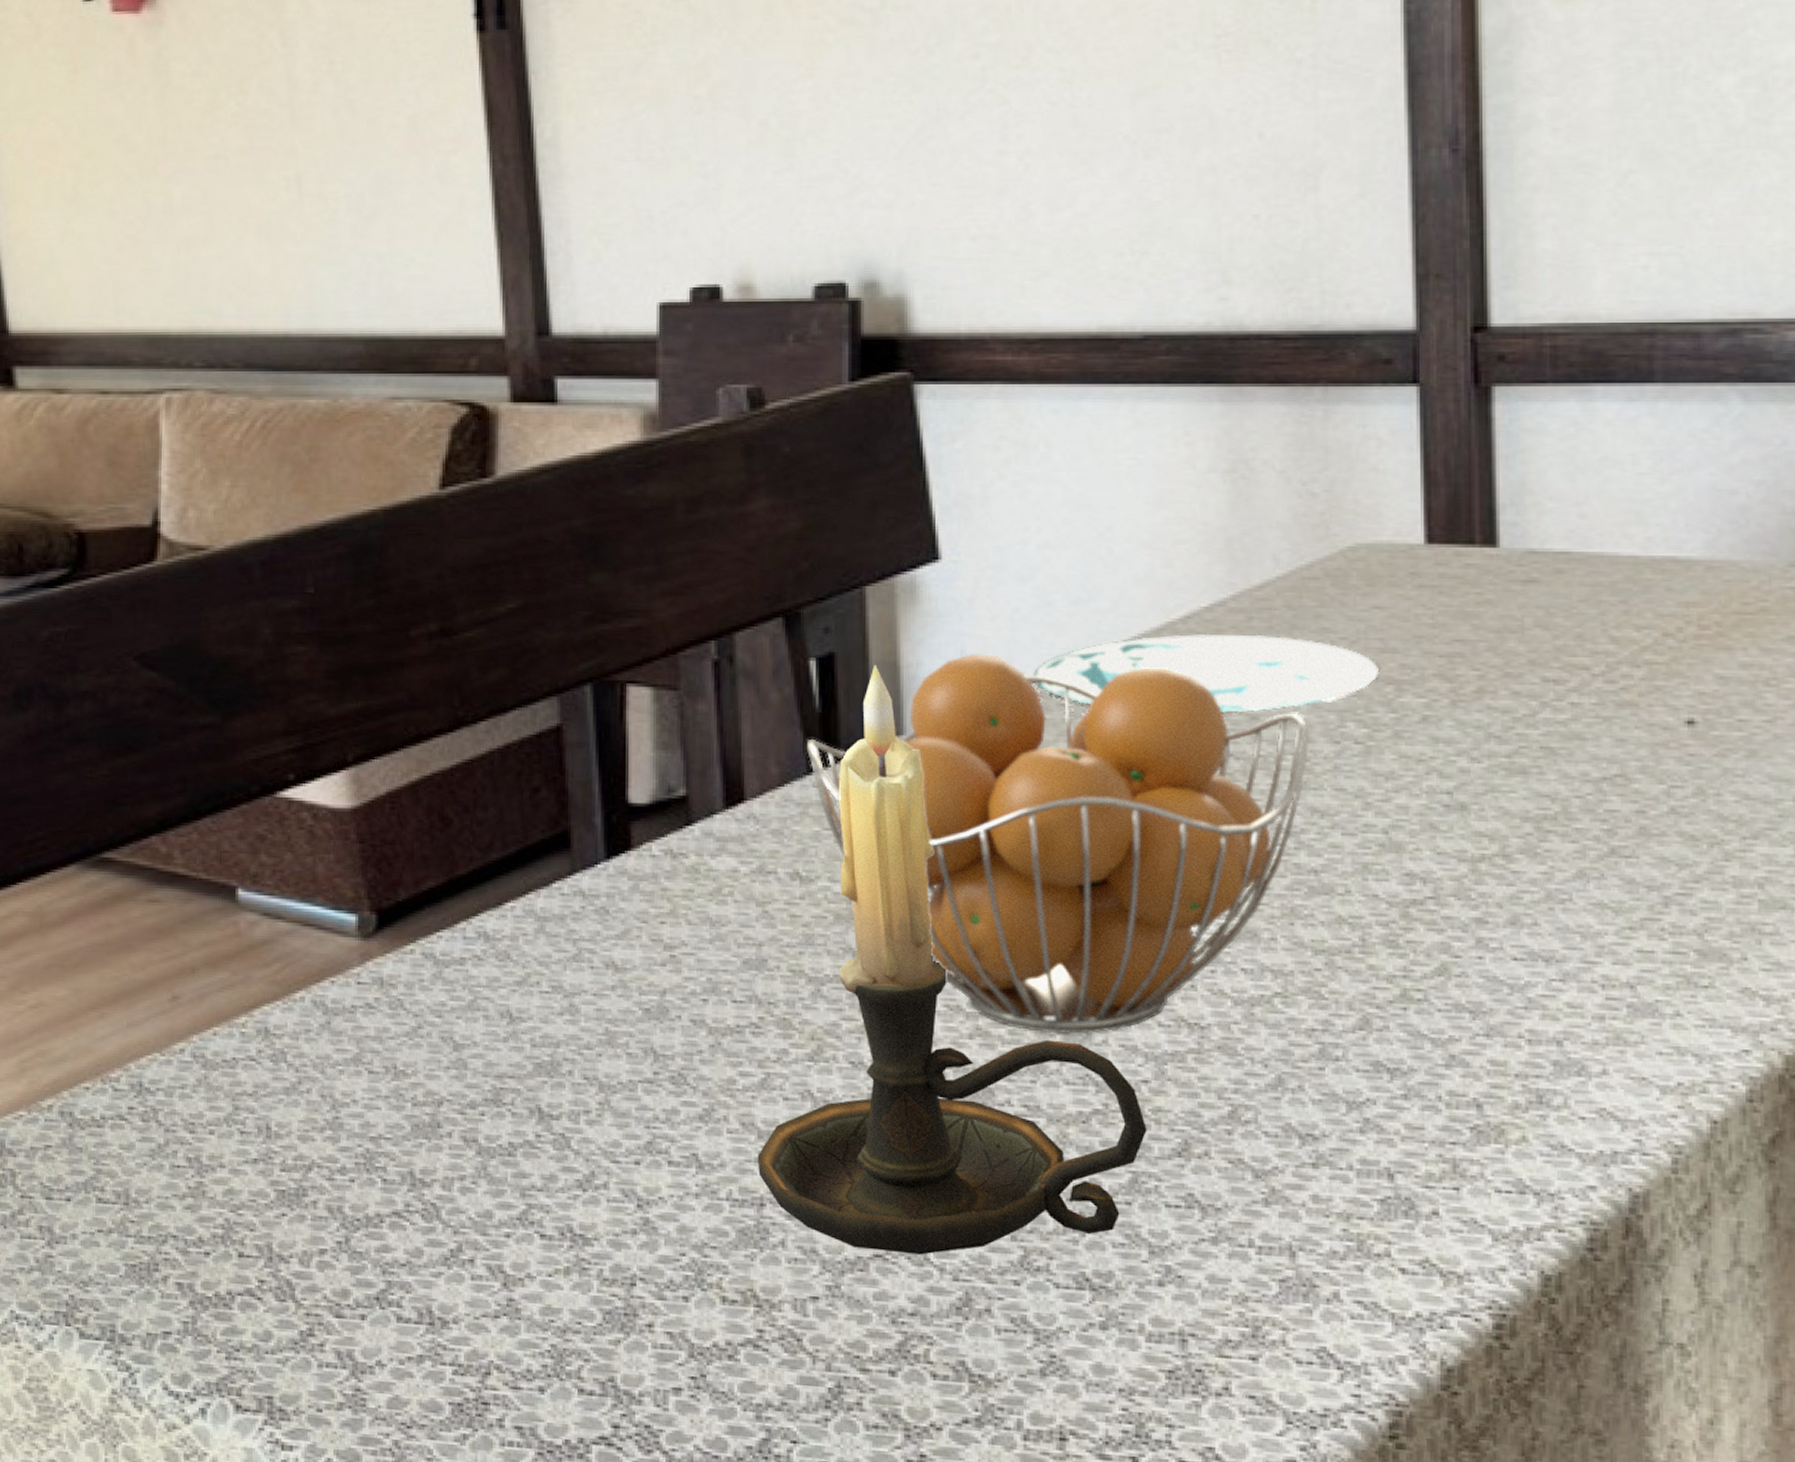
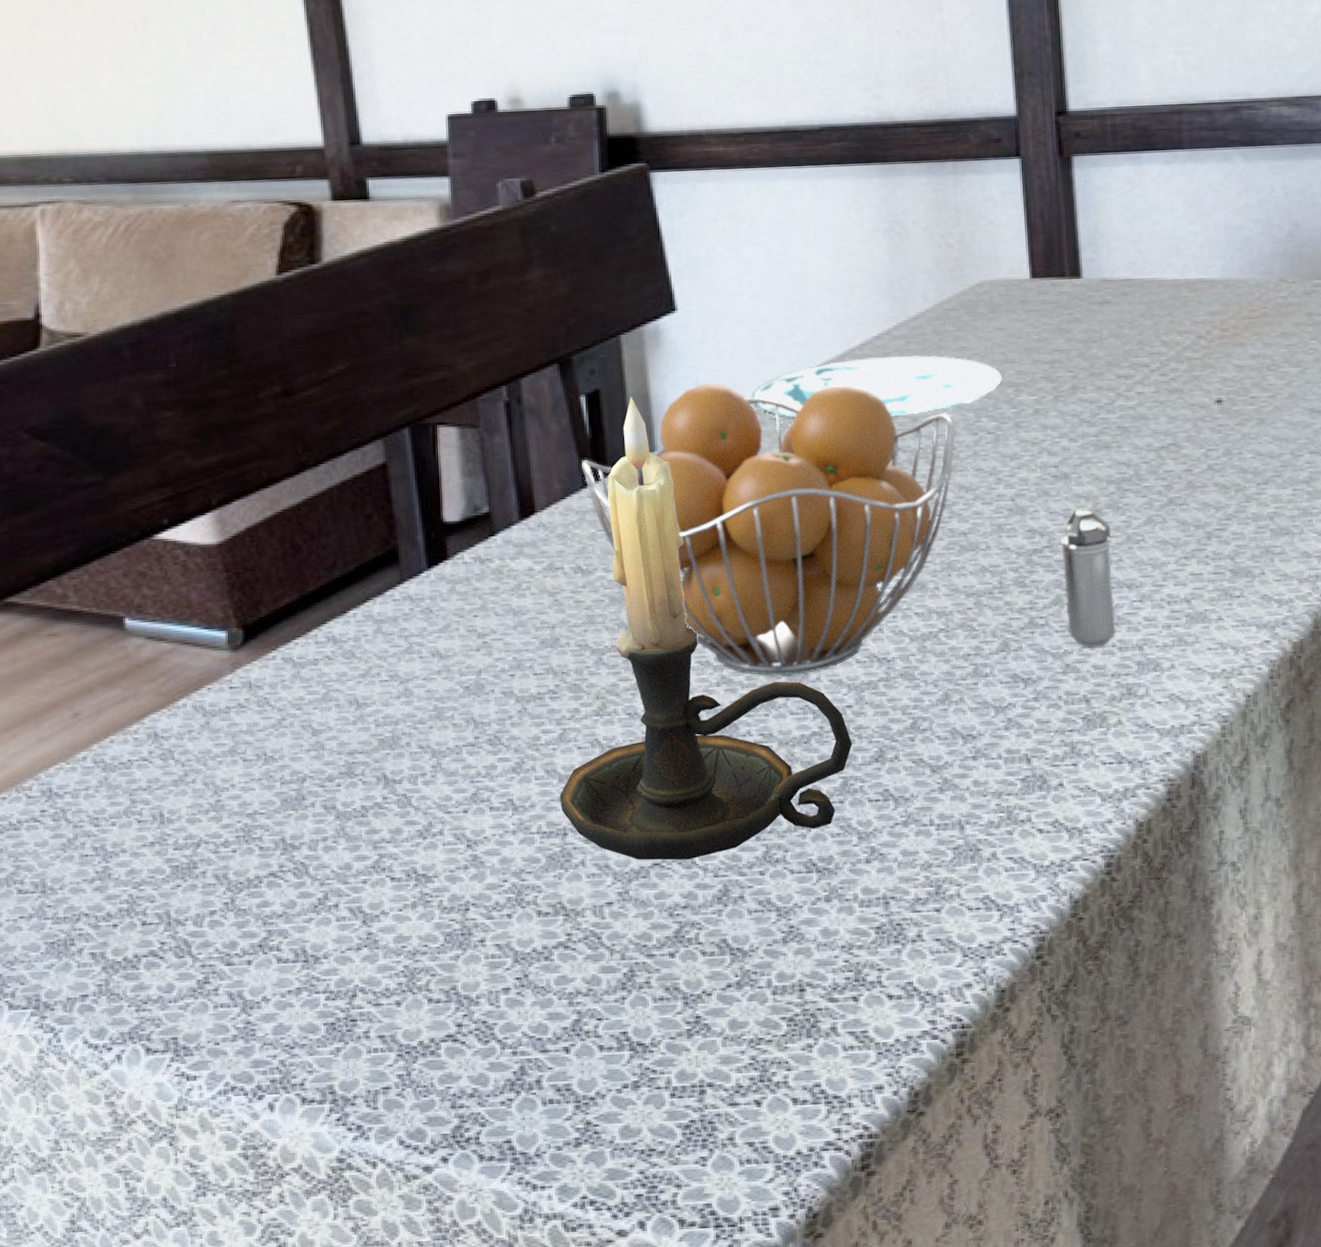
shaker: none [1450,852,1525,1037] -> present [1060,509,1116,648]

